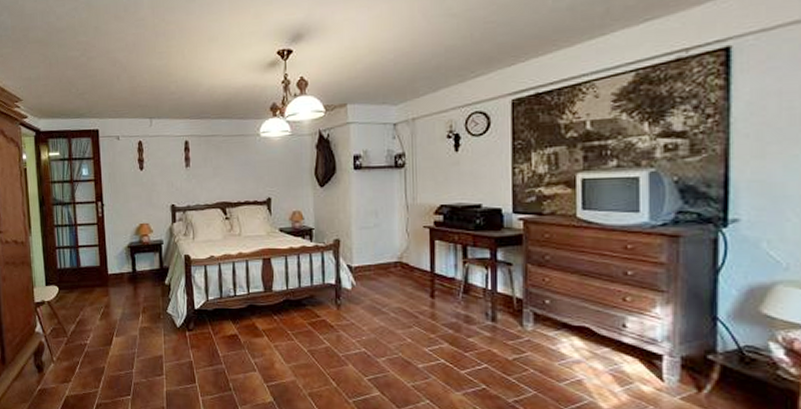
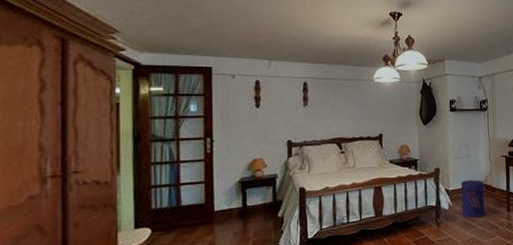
waste bin: none [367,256,400,302] -> present [460,180,485,218]

